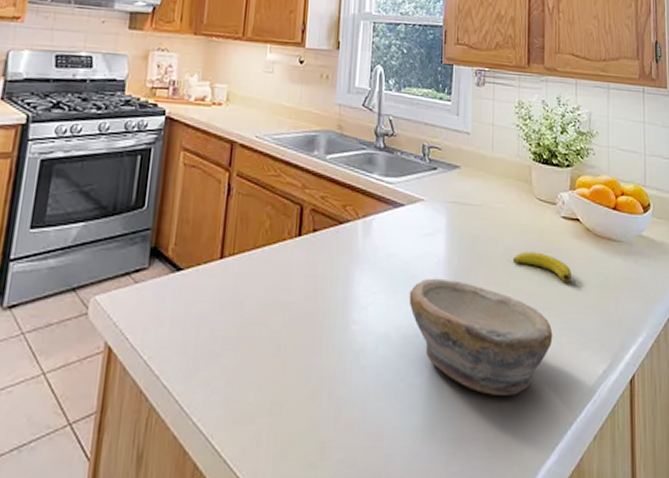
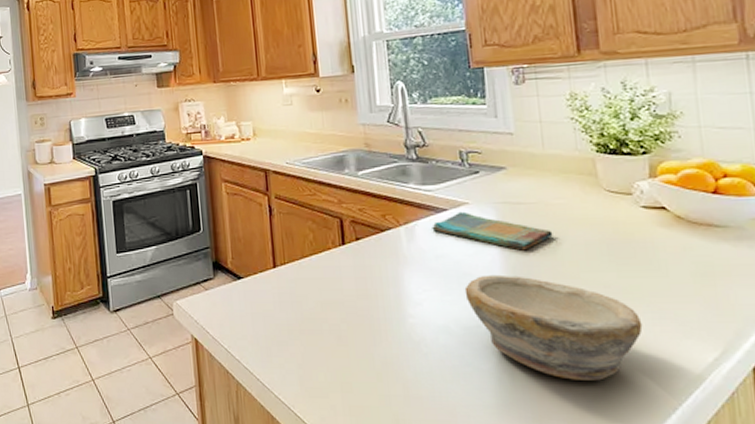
dish towel: none [388,208,491,254] -> present [432,211,553,251]
banana: present [512,251,571,282] -> none [582,244,661,272]

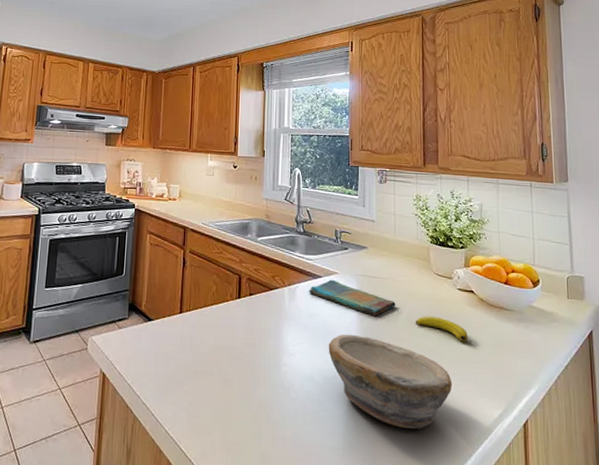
banana: none [582,244,661,272] -> present [415,316,468,342]

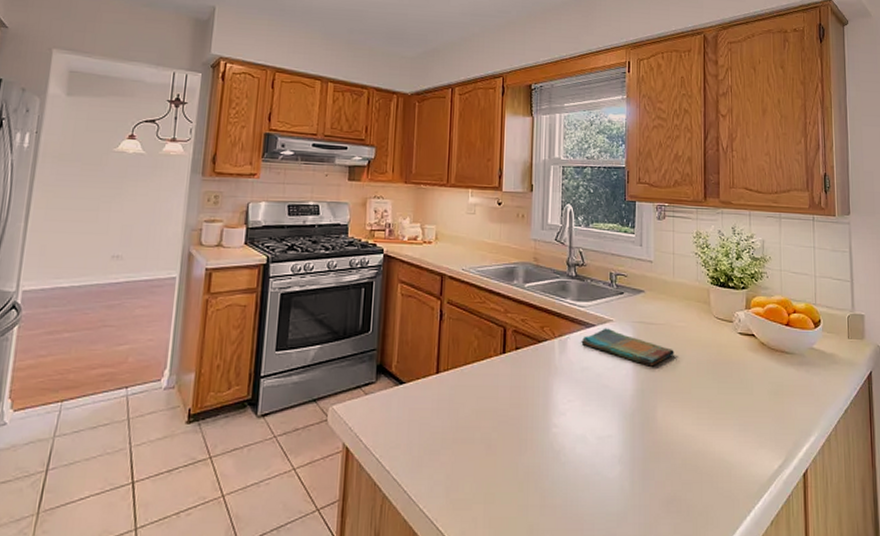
bowl: present [328,334,453,429] -> none [602,387,732,487]
banana: present [415,316,468,342] -> none [694,364,748,390]

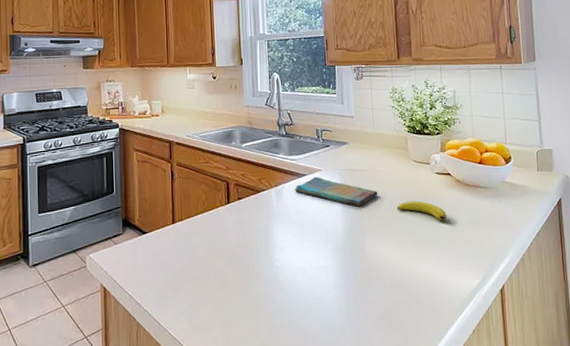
banana: none [694,364,748,390] -> present [397,201,447,221]

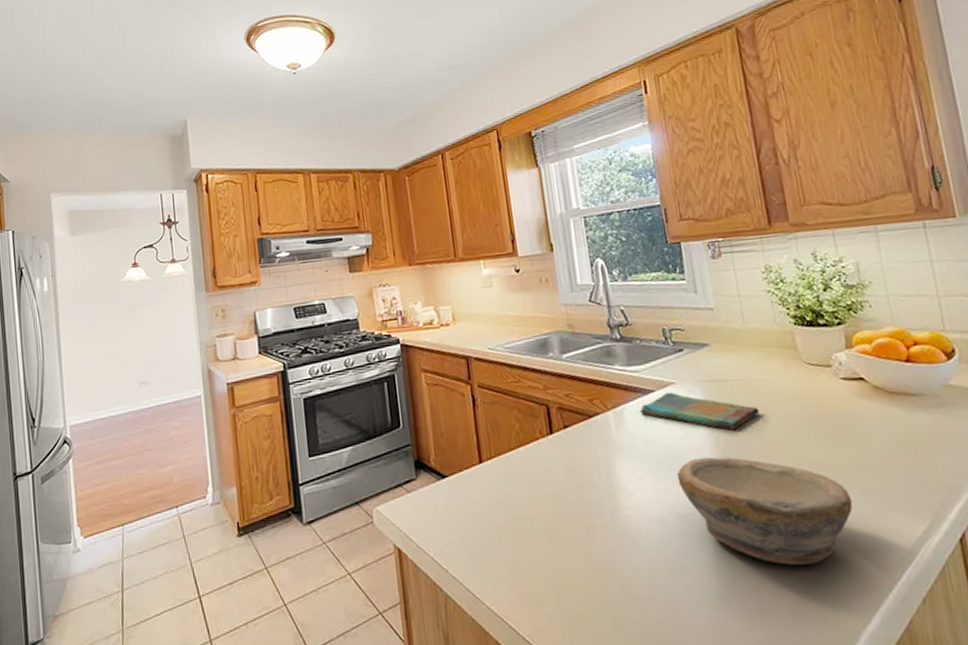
bowl: none [316,225,434,305] -> present [676,456,853,565]
banana: present [397,201,447,221] -> none [788,418,865,445]

